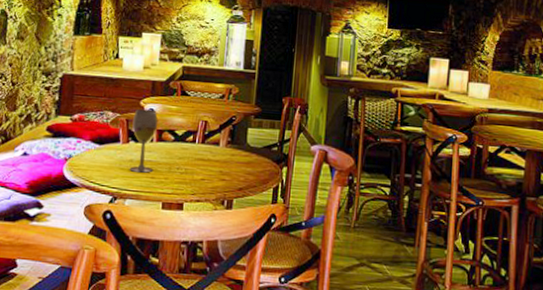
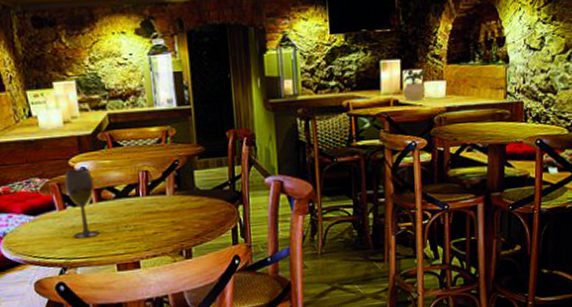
potted plant: none [448,69,471,99] -> present [402,68,426,101]

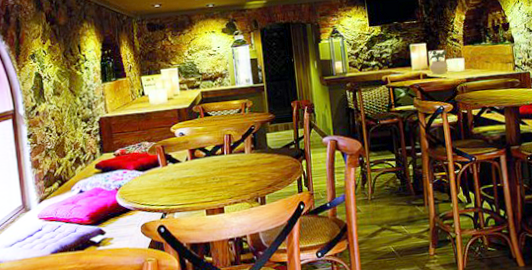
wine glass: present [64,168,100,239] -> none [167,133,193,189]

